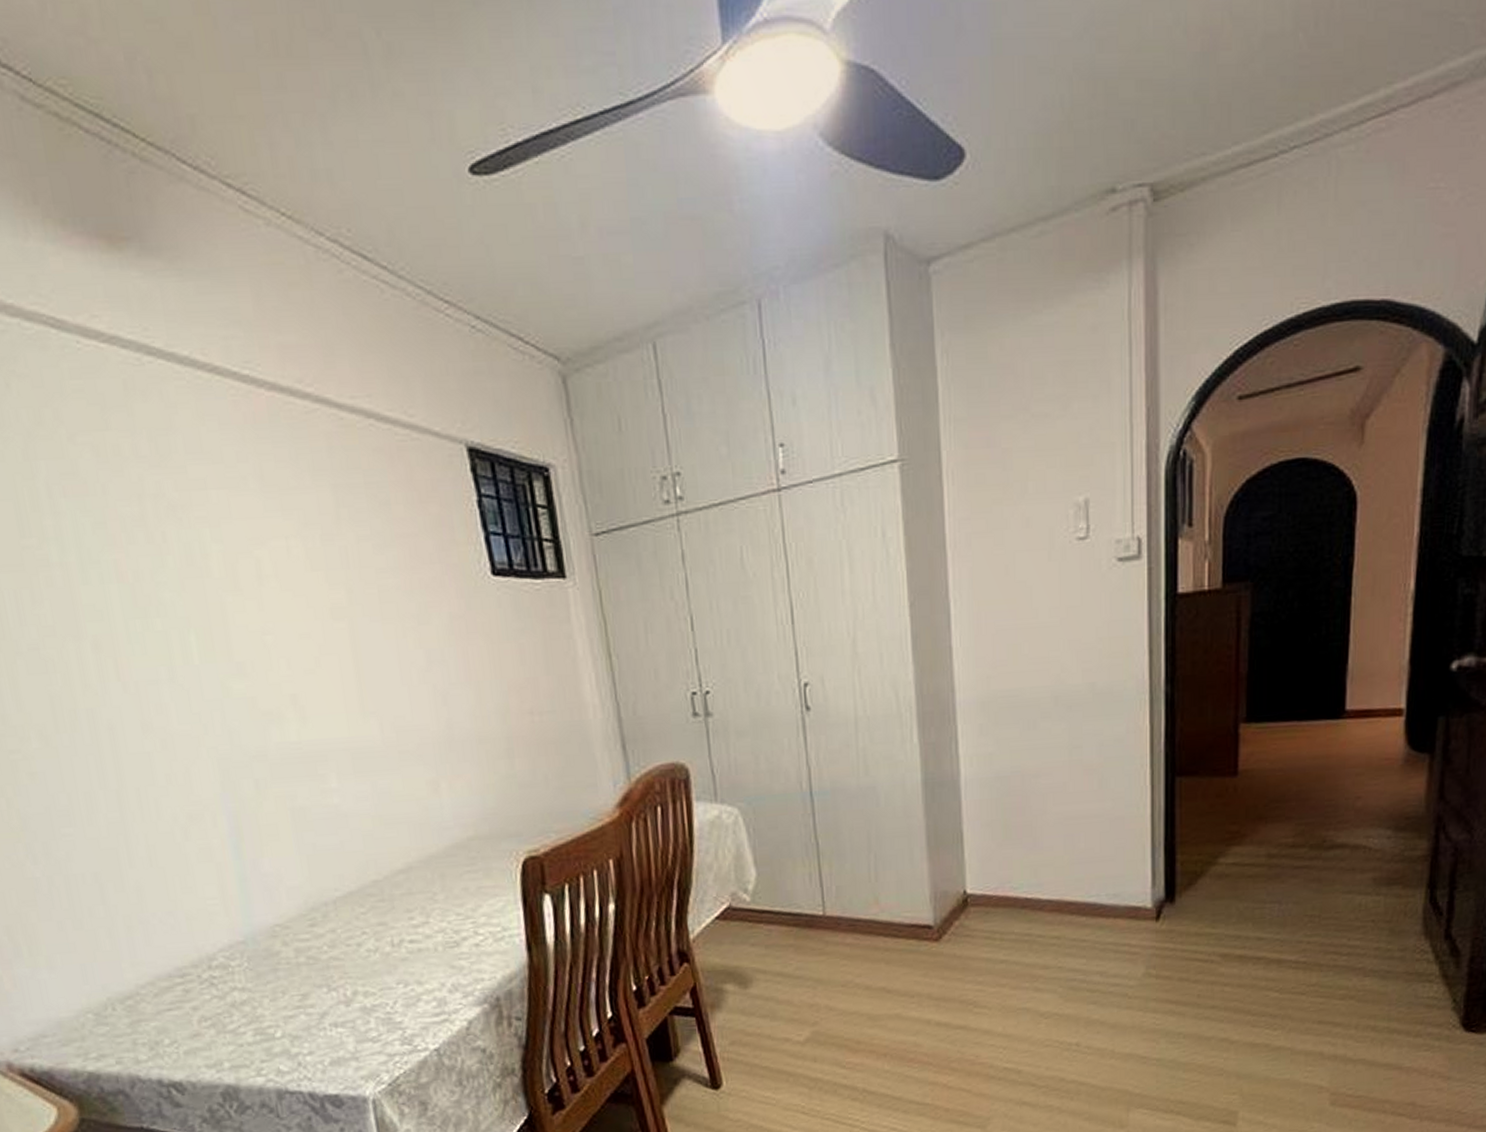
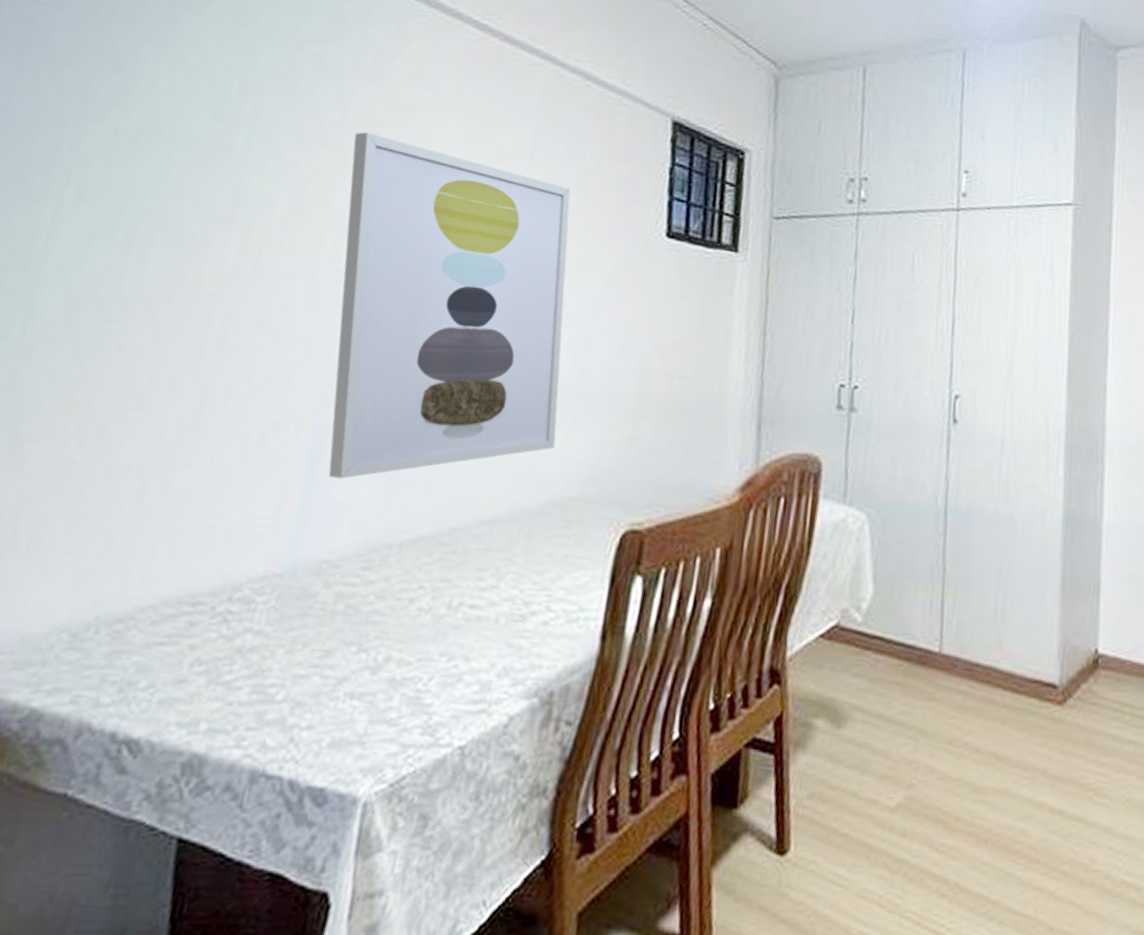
wall art: none [159,520,443,856] -> present [328,132,571,479]

